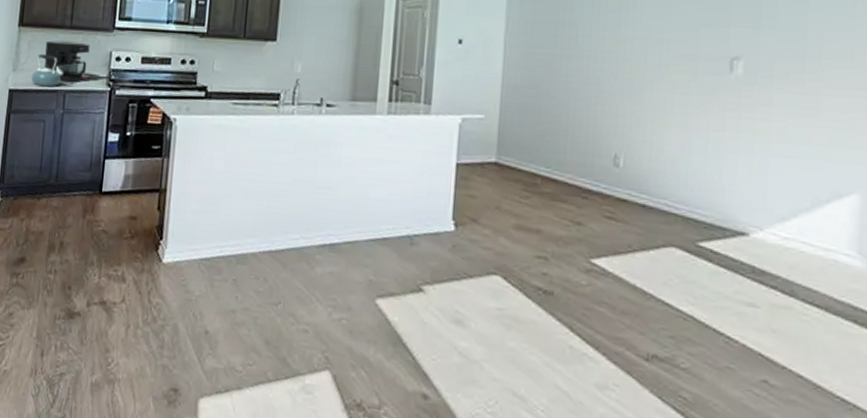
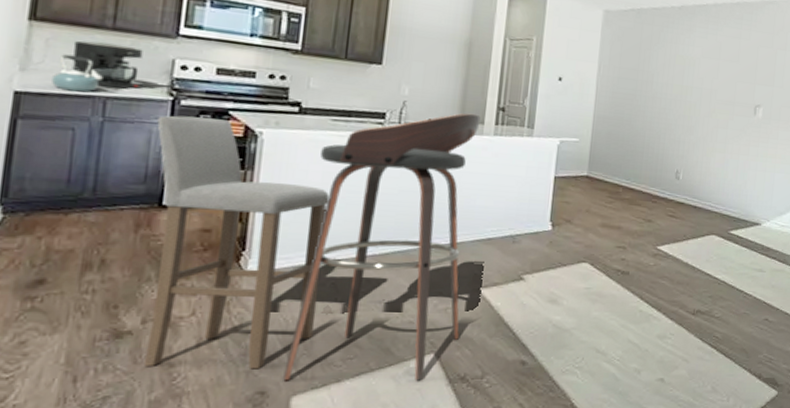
bar stool: none [89,105,231,365] -> present [145,115,330,369]
bar stool: none [191,89,373,401] -> present [282,113,481,381]

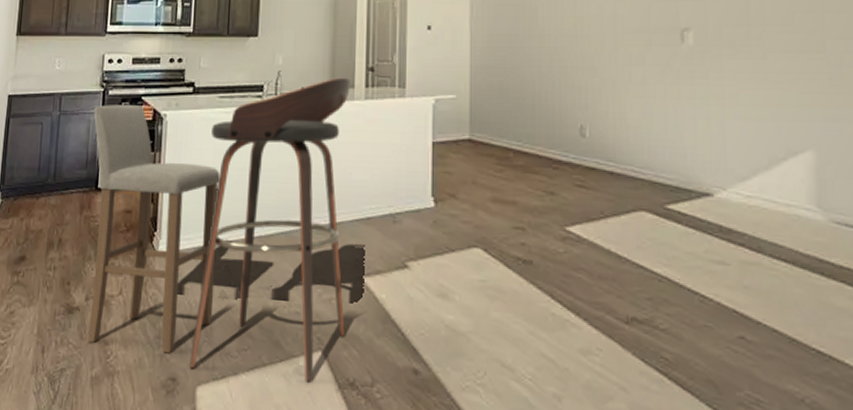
kettle: present [50,54,103,93] -> none [28,60,59,91]
coffee maker: present [72,40,145,90] -> none [41,46,85,86]

